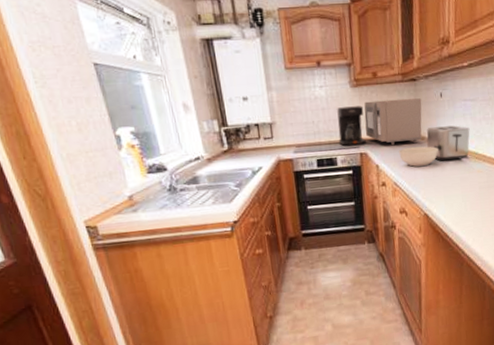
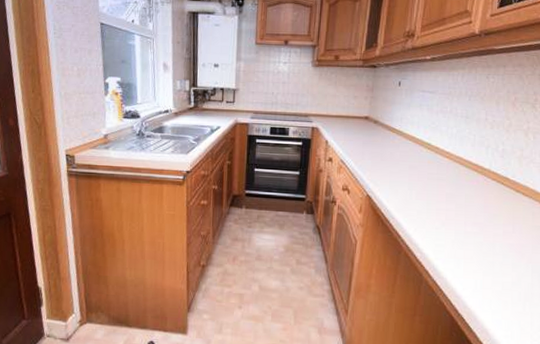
coffee maker: present [337,106,367,146] -> none [293,83,322,119]
microwave: present [364,97,422,146] -> none [320,81,379,126]
bowl: present [399,146,439,167] -> none [350,129,391,149]
toaster: present [426,125,470,161] -> none [379,113,425,148]

